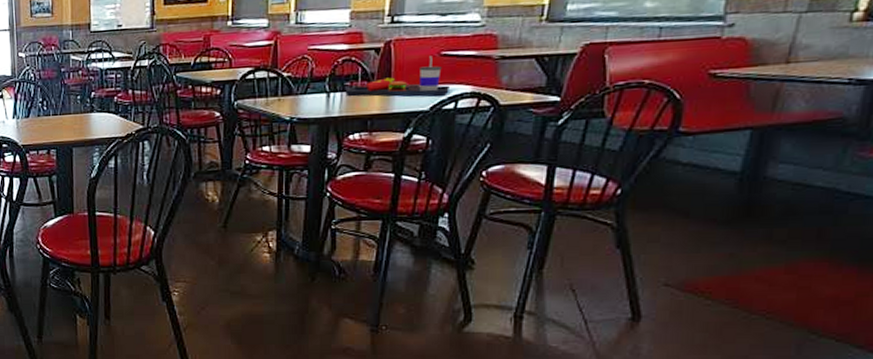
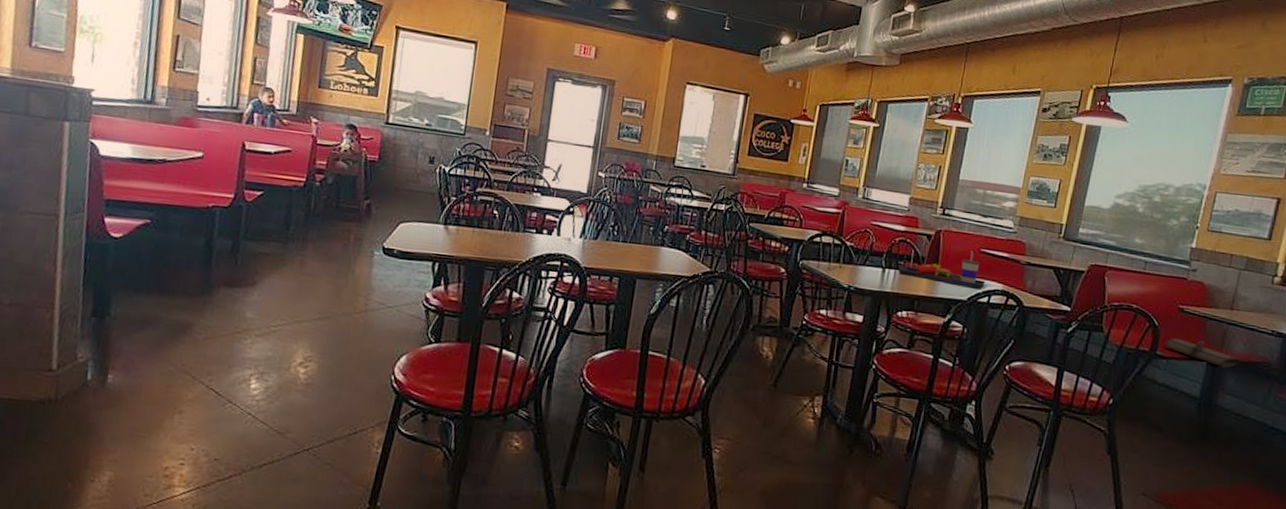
tool roll: none [689,106,799,134] -> present [1164,338,1240,368]

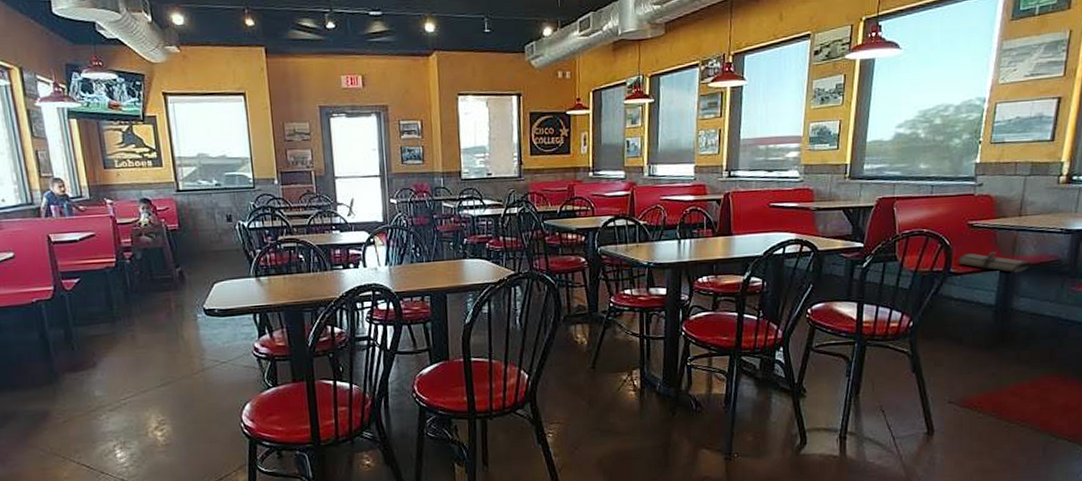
food tray: present [898,251,985,290] -> none [693,207,778,244]

